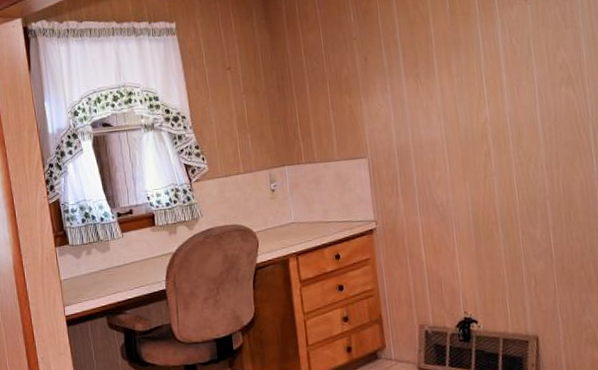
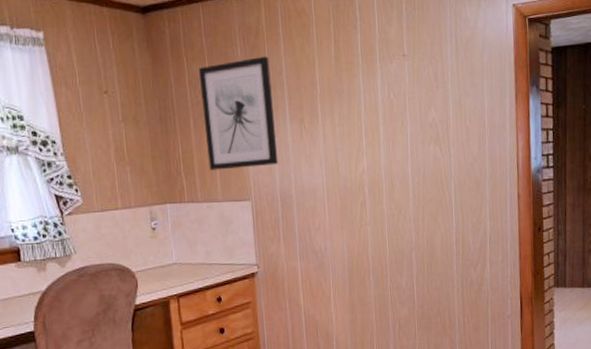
wall art: none [314,18,395,132] -> present [199,56,279,170]

